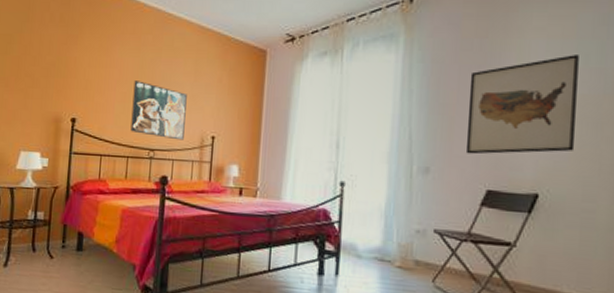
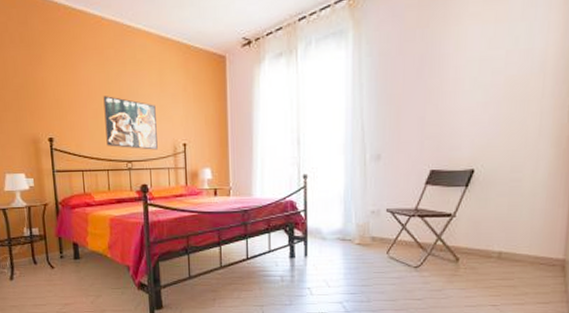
wall art: present [465,55,579,155] -> none [411,38,510,139]

